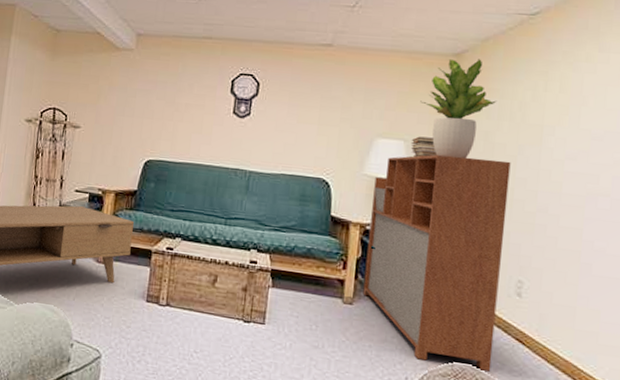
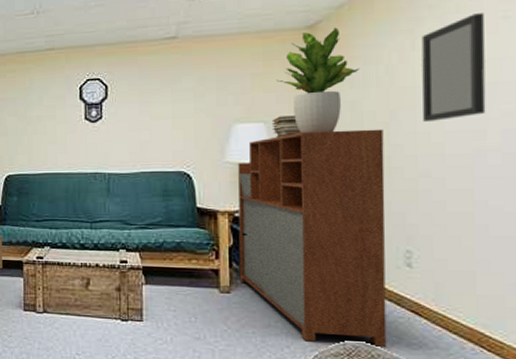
home mirror: none [547,65,609,161] -> present [421,13,486,123]

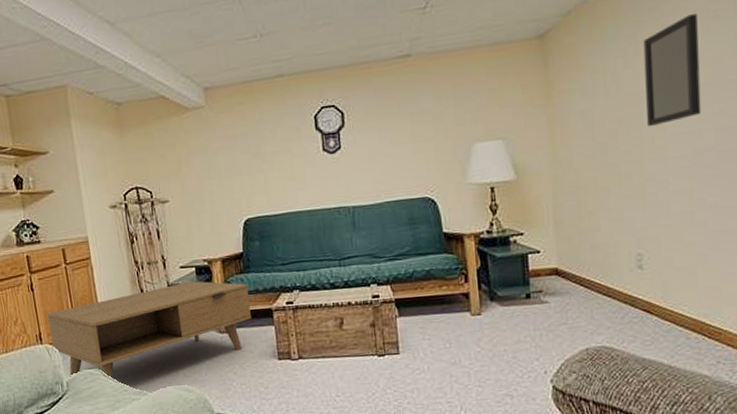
storage cabinet: present [238,129,387,347] -> none [480,136,624,352]
book stack: present [271,115,302,138] -> none [509,130,539,154]
potted plant: present [276,27,361,133] -> none [511,35,590,147]

